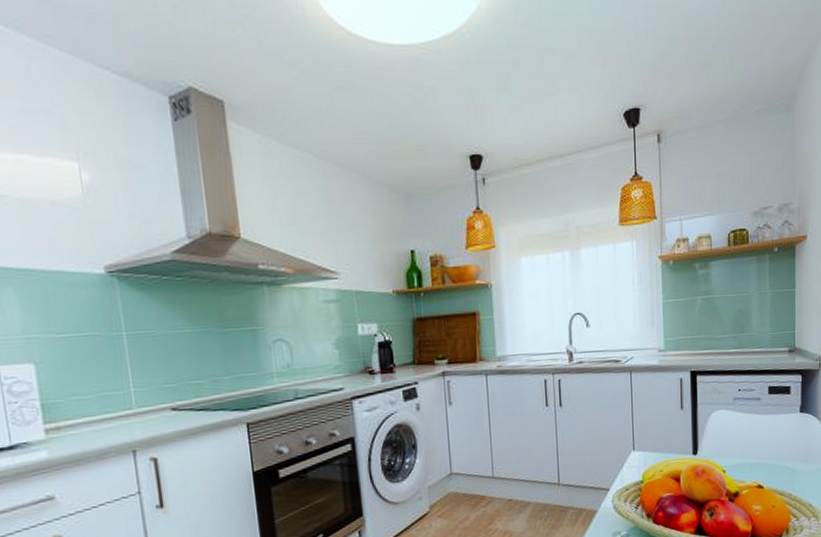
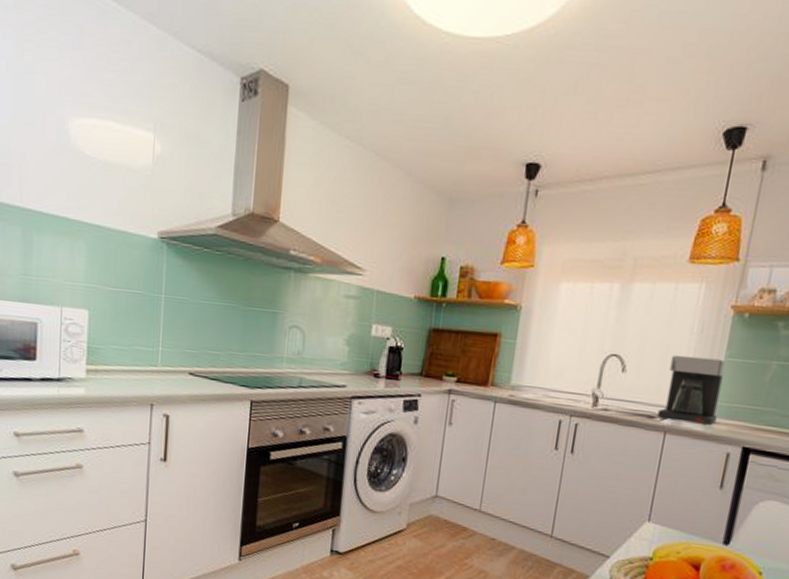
coffee maker: none [621,302,667,361] -> present [657,355,726,426]

